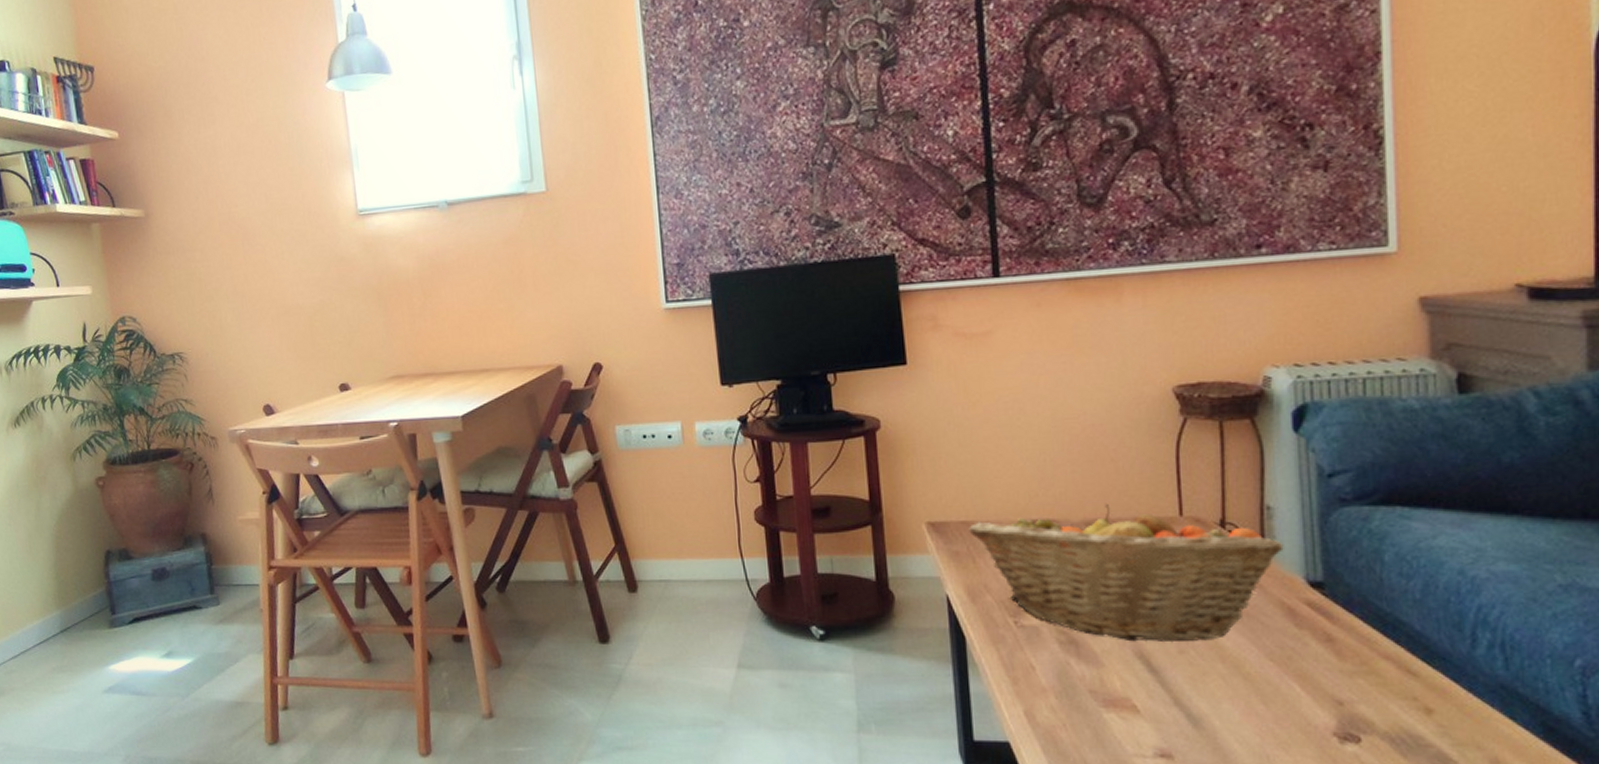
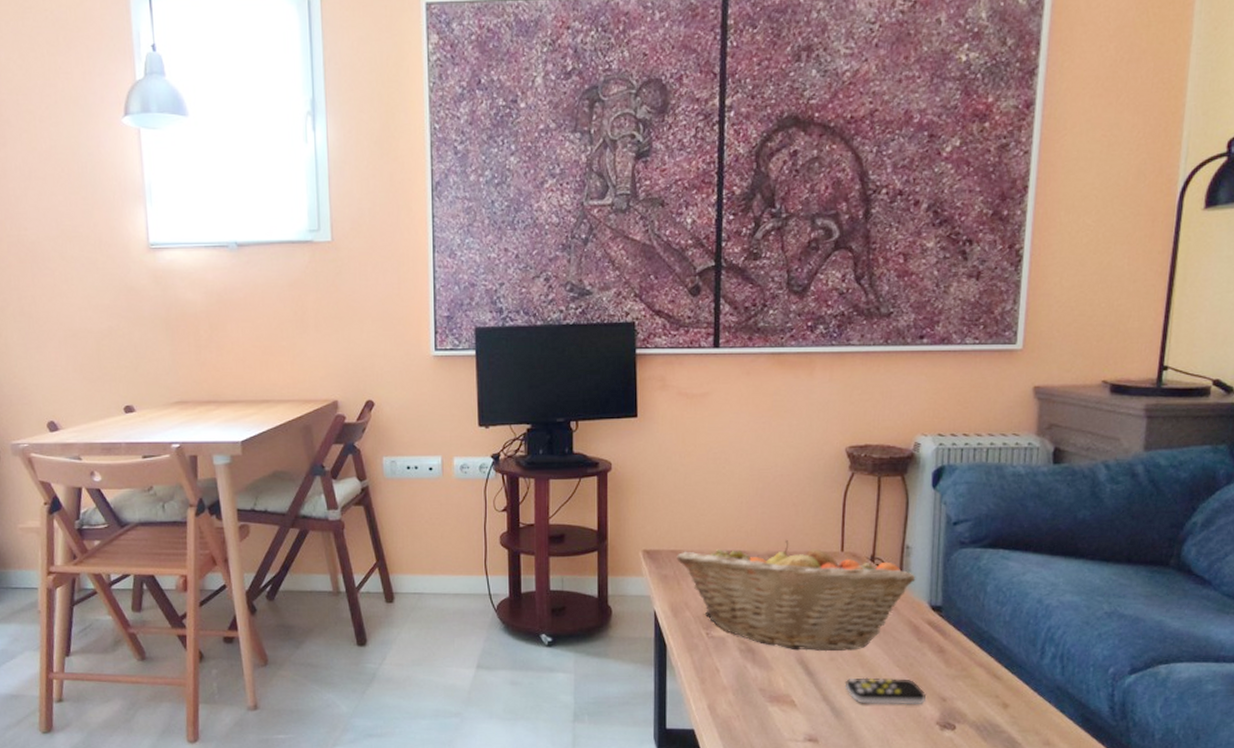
remote control: none [1201,675,1316,709] -> present [845,677,927,704]

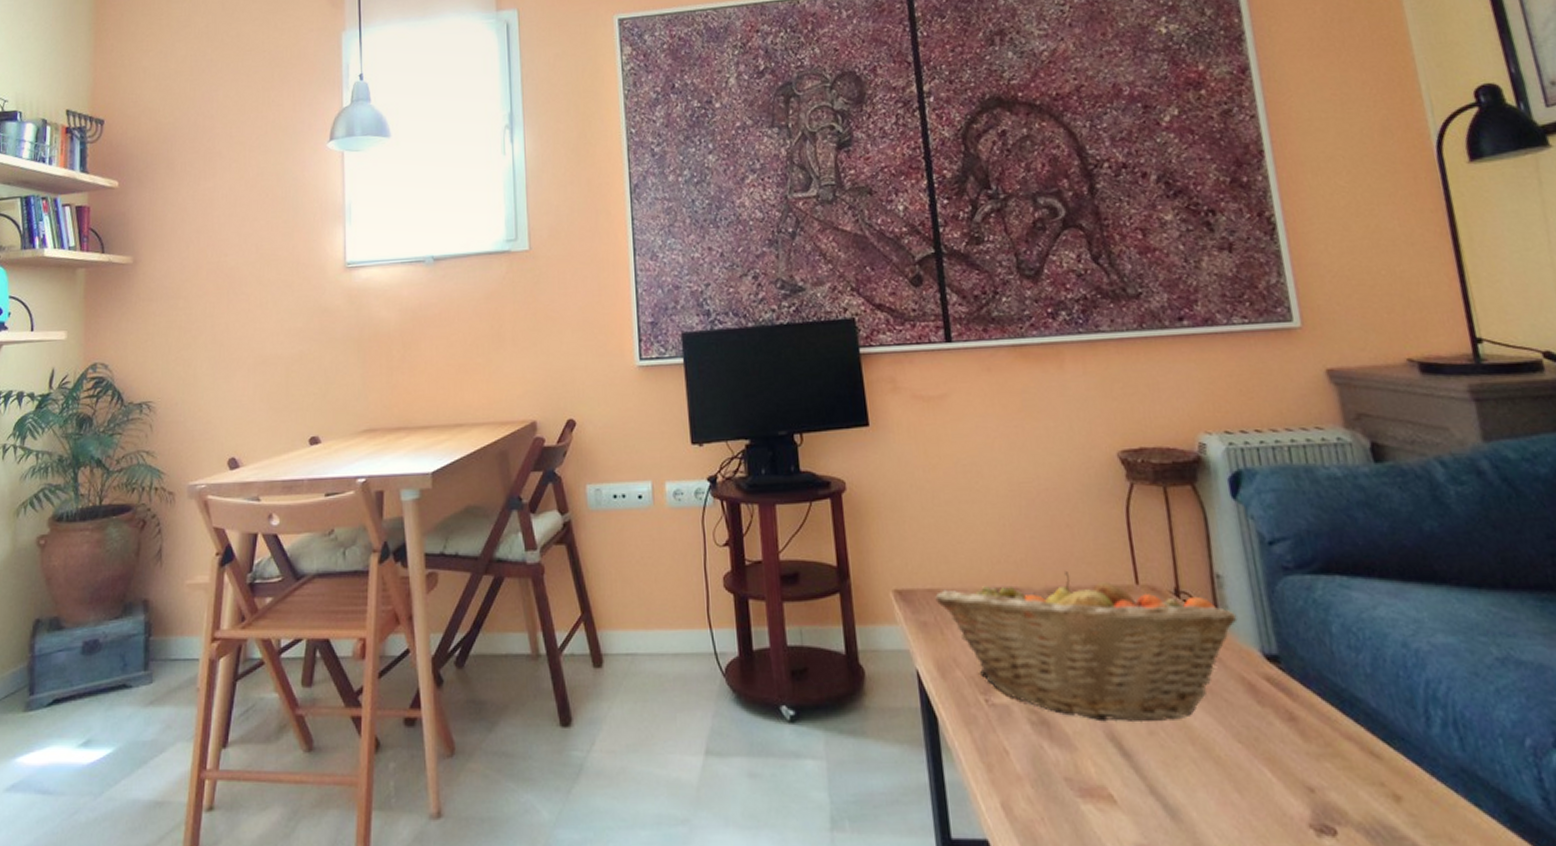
remote control: present [845,677,927,704] -> none [1174,759,1287,799]

